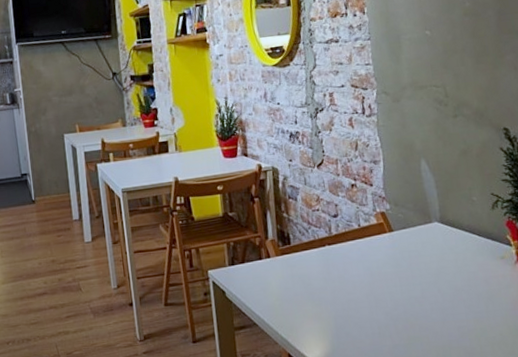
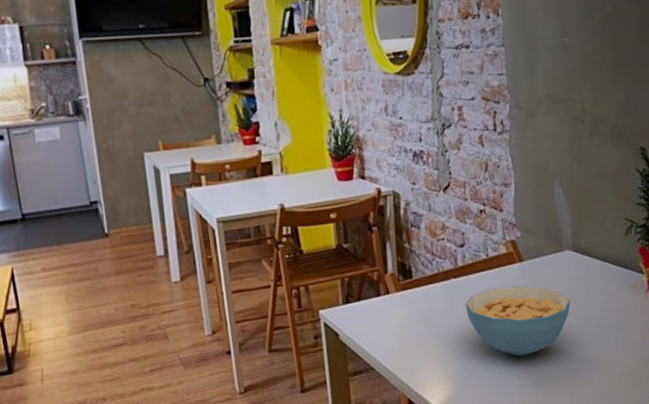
cereal bowl: none [339,253,440,320] -> present [465,285,570,357]

